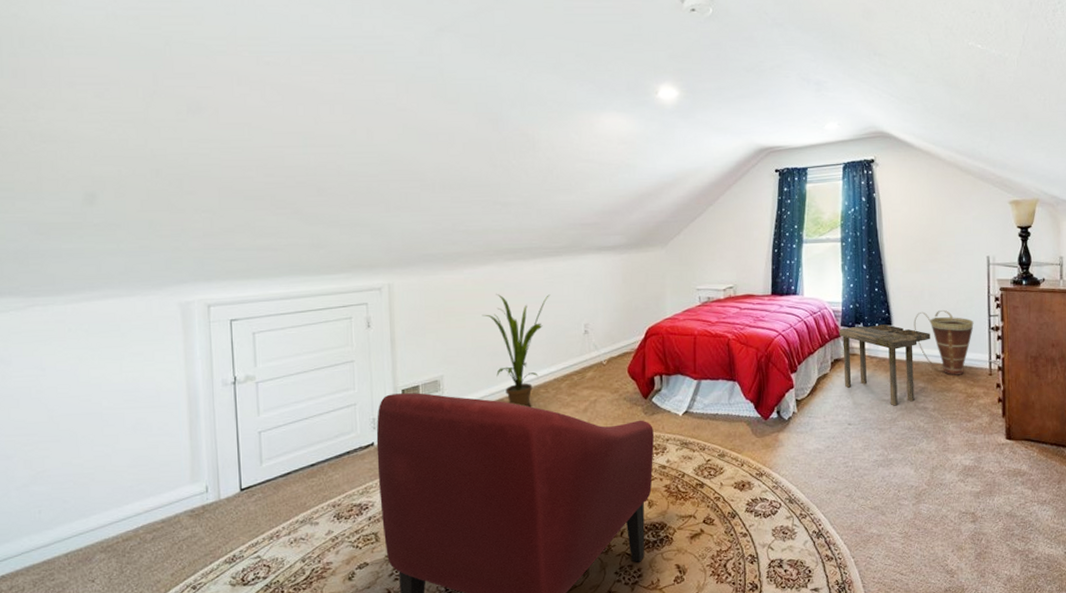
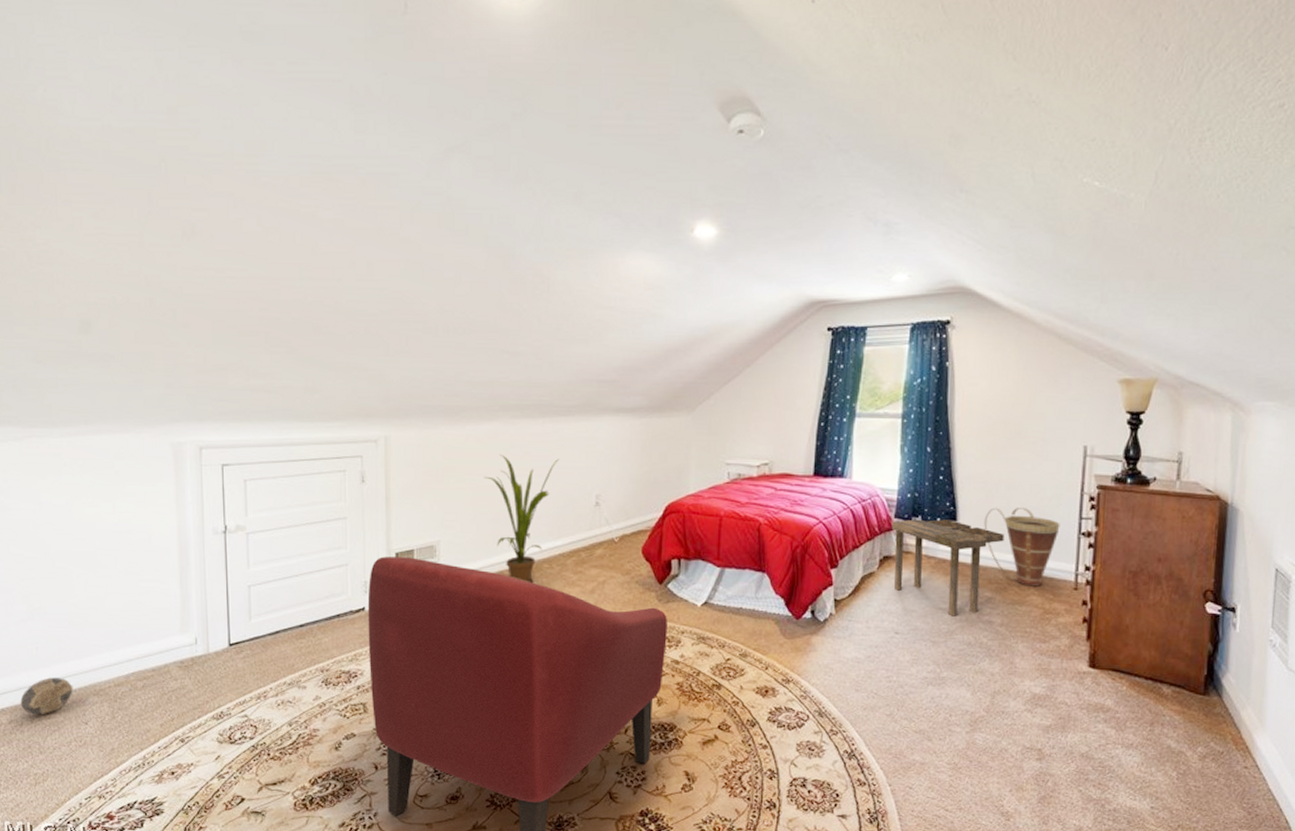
ball: none [22,538,79,578] -> present [20,677,73,715]

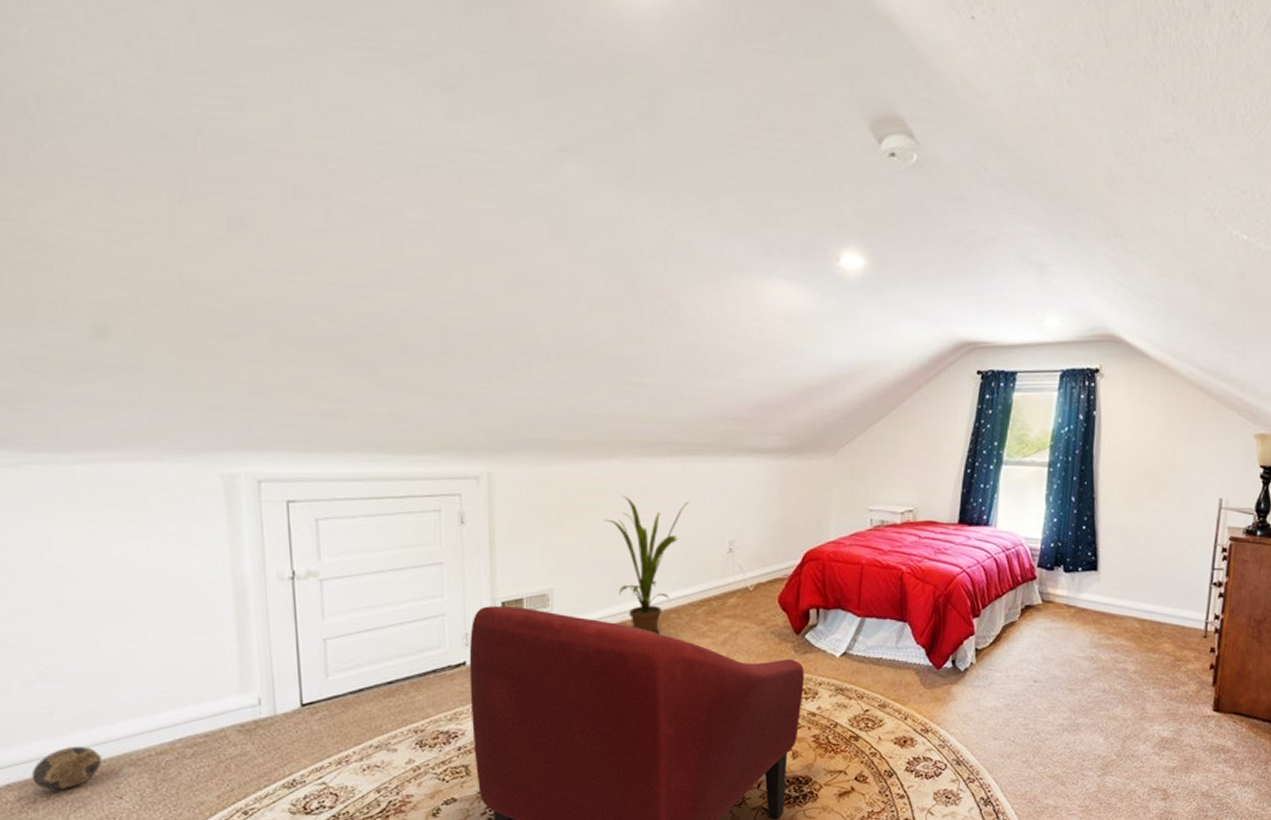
side table: present [891,519,1005,617] -> none [1034,568,1142,665]
basket: present [984,507,1060,587] -> none [1123,557,1194,635]

